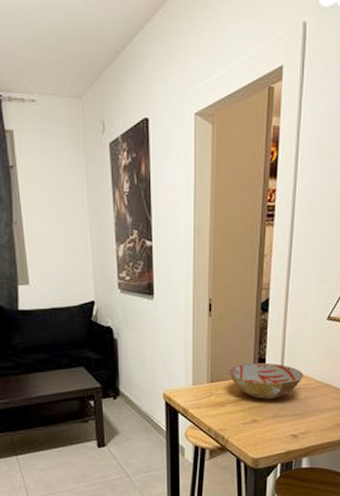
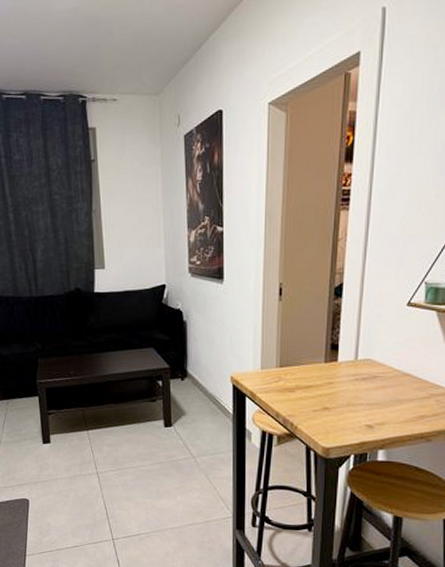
bowl: present [229,362,303,400] -> none [299,348,380,387]

